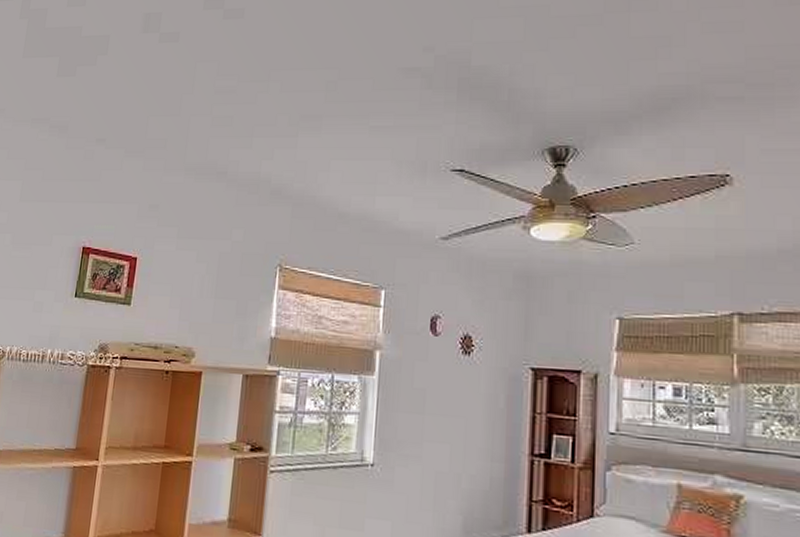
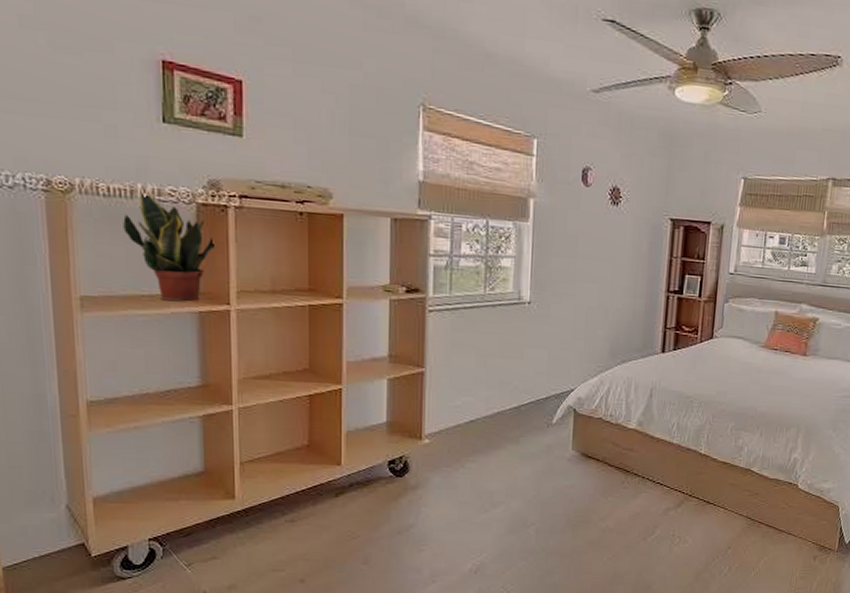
potted plant: none [31,357,97,457] -> present [123,192,218,302]

